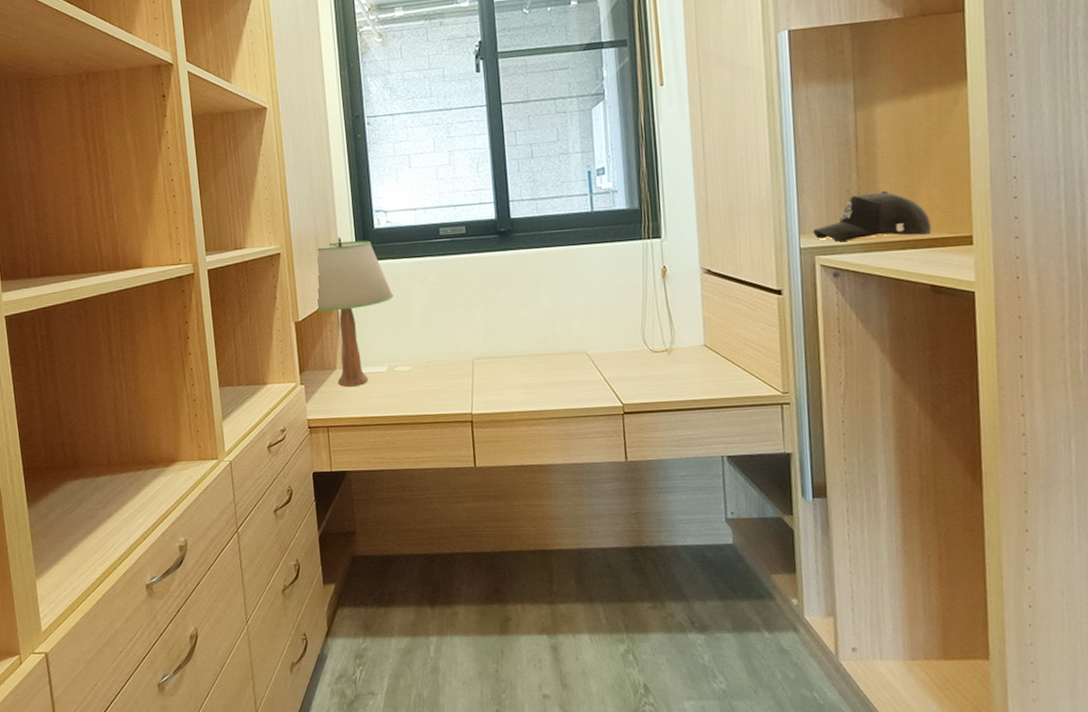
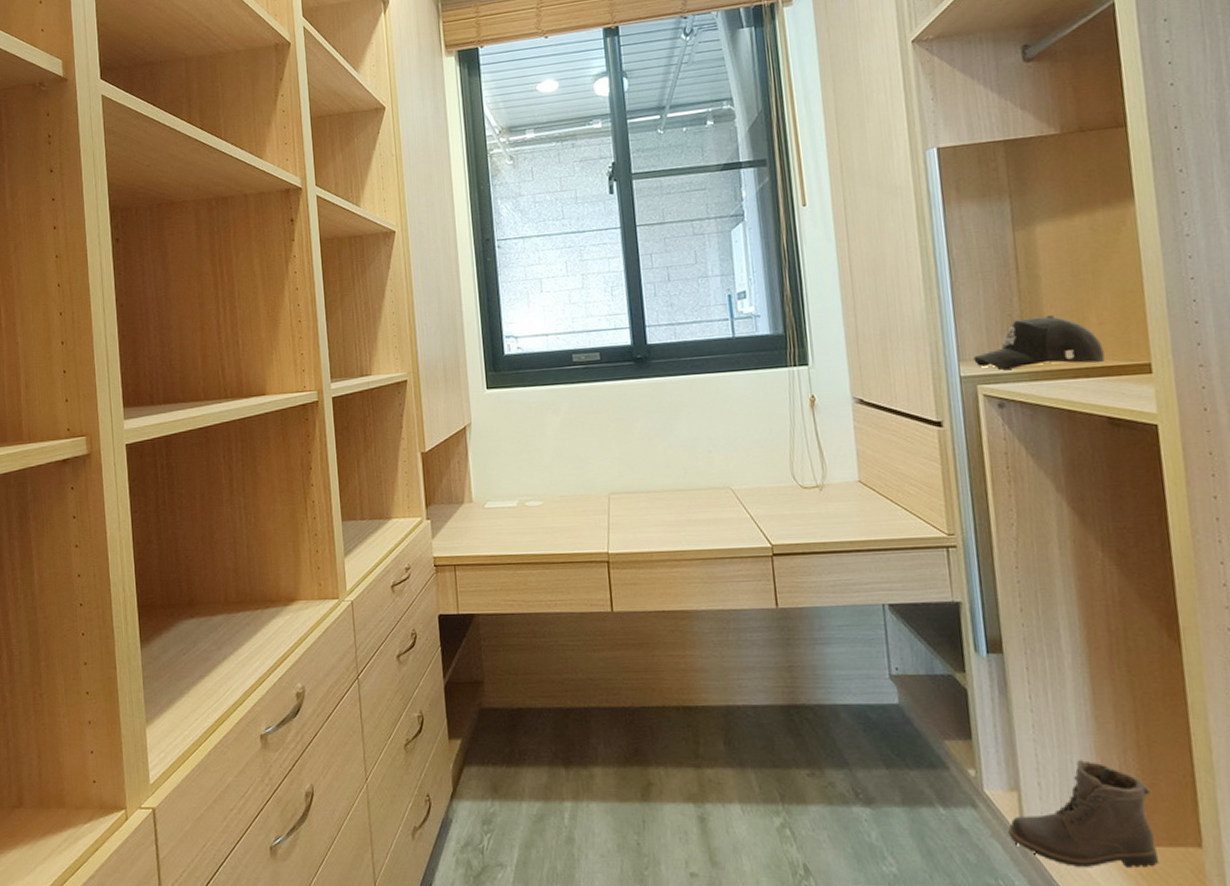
table lamp: present [315,236,394,388] -> none [442,363,525,524]
boot: none [824,588,952,679] -> present [1008,760,1160,867]

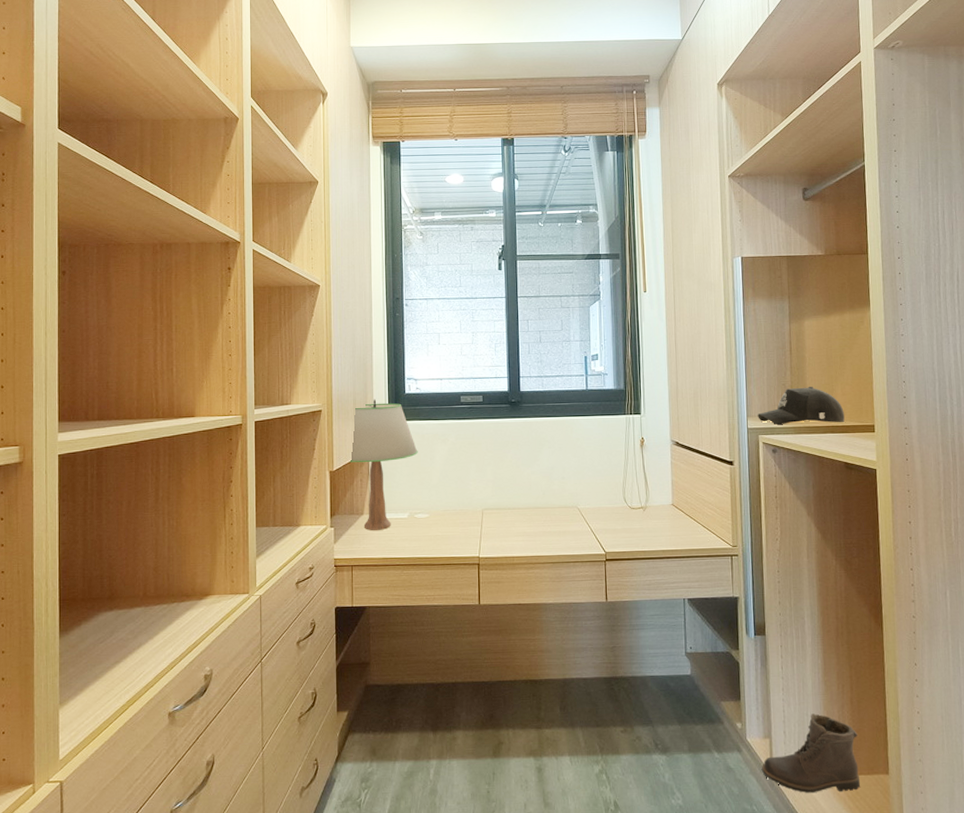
table lamp: none [442,363,525,524] -> present [348,398,418,531]

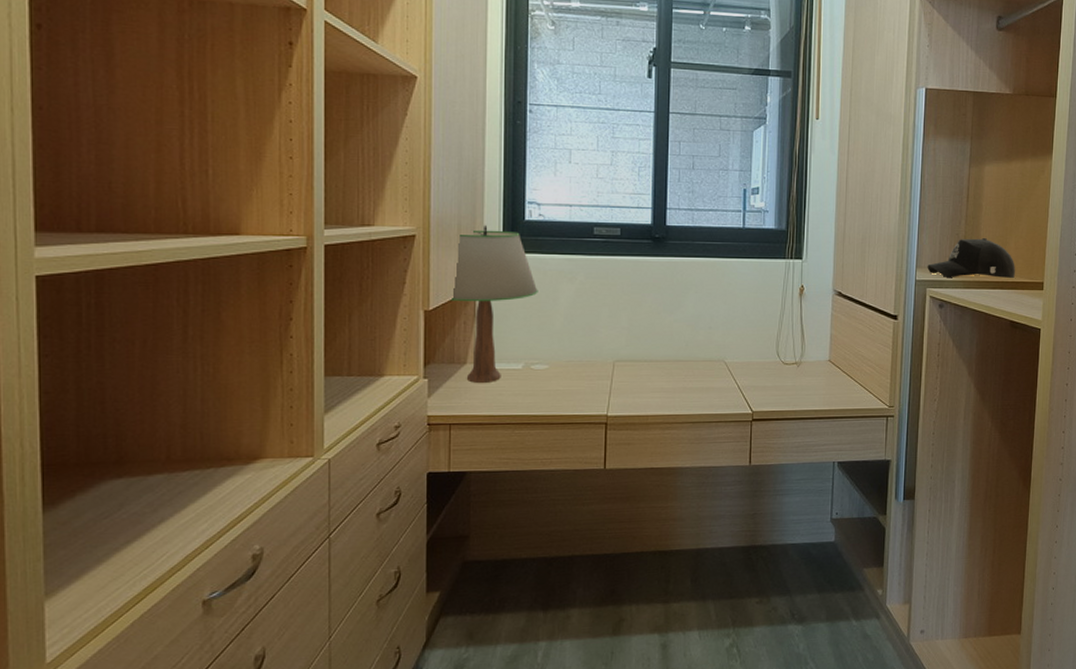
boot: present [762,713,861,793] -> none [899,577,995,656]

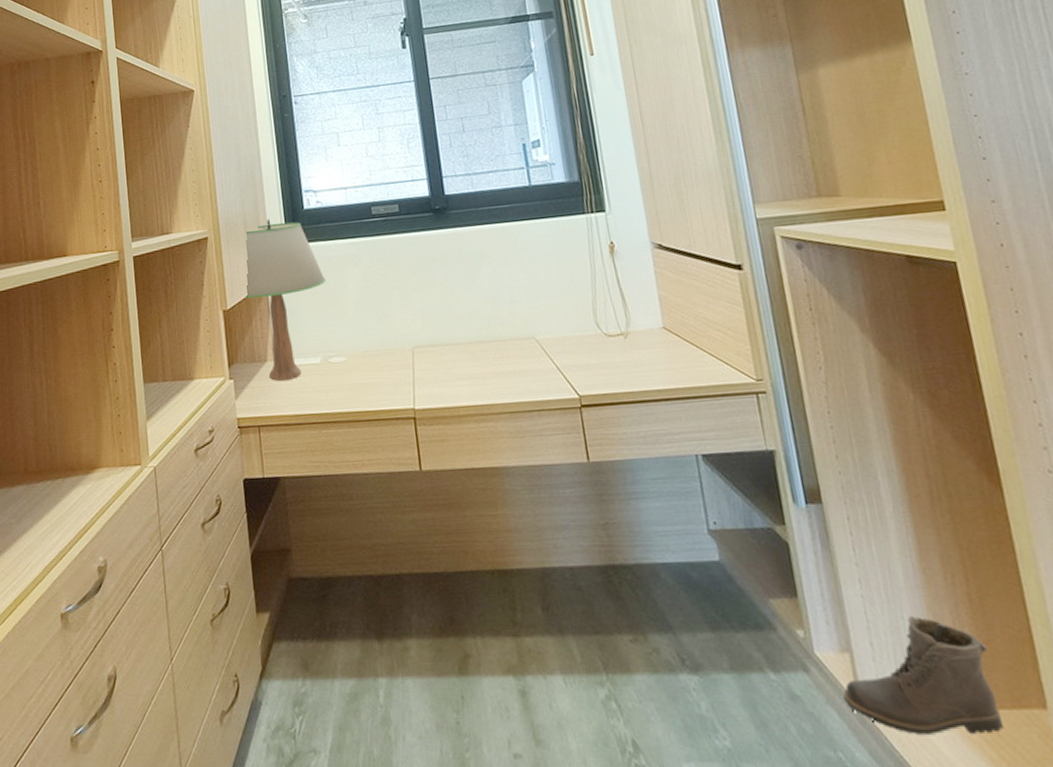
boot: none [899,577,995,656] -> present [843,616,1005,734]
cap: present [927,238,1015,279] -> none [768,156,898,211]

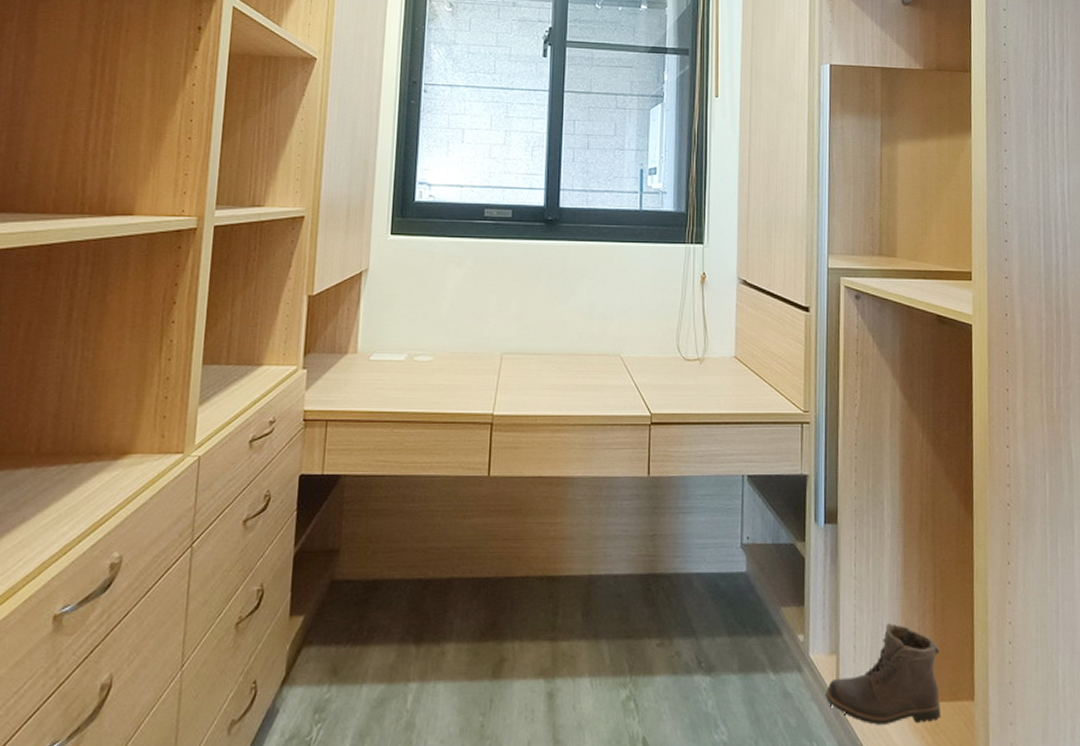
table lamp: present [244,218,326,382] -> none [334,205,425,376]

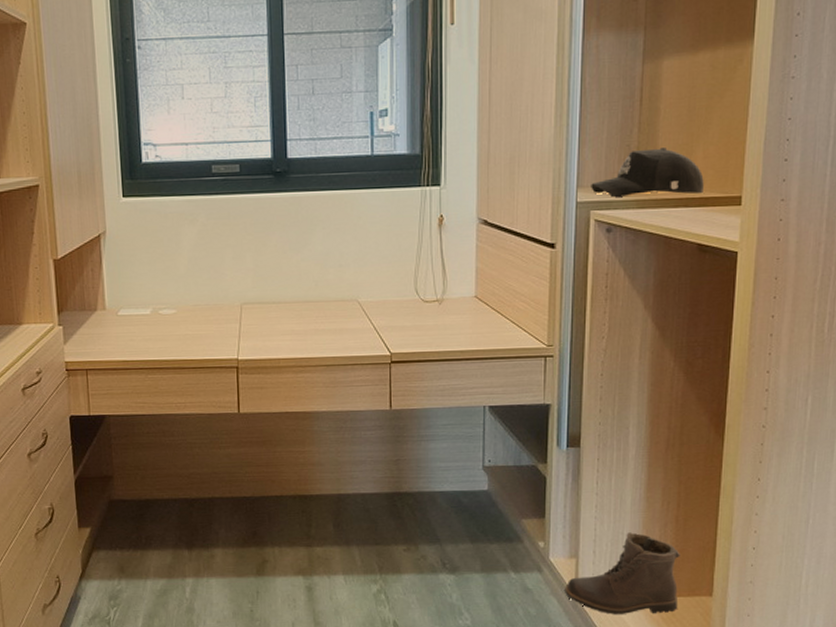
cap: none [840,222,939,268] -> present [591,148,704,197]

